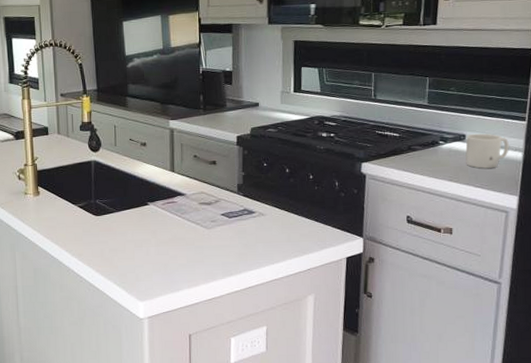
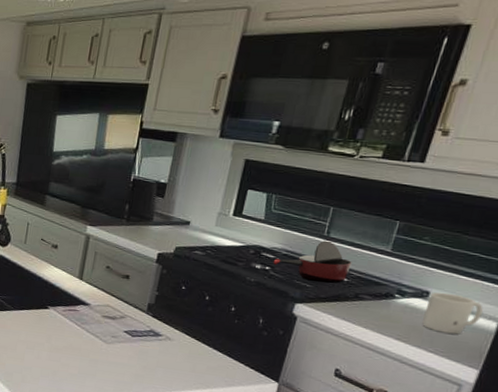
saucepan: none [335,103,399,141] -> present [273,240,352,284]

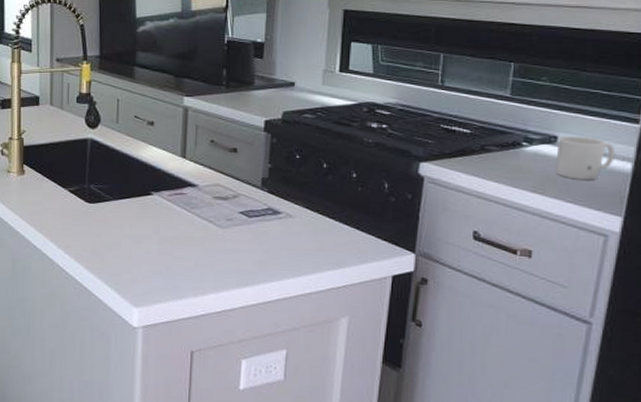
saucepan: present [273,240,352,284] -> none [389,90,472,137]

